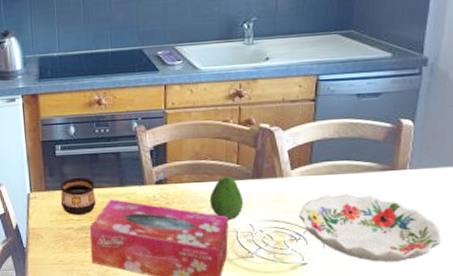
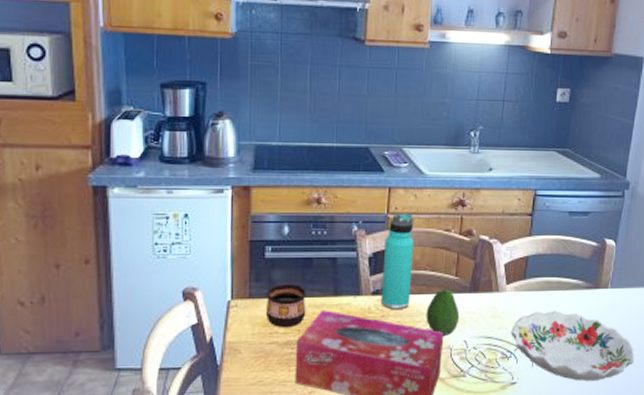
thermos bottle: none [164,107,193,198] -> present [380,213,414,310]

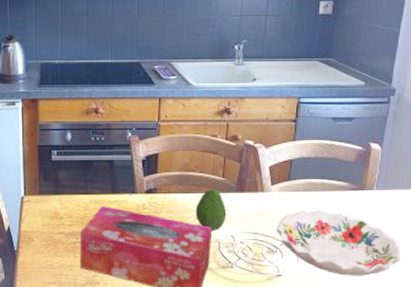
cup: present [267,283,306,328] -> none [54,182,88,221]
thermos bottle: present [380,213,414,310] -> none [154,121,183,207]

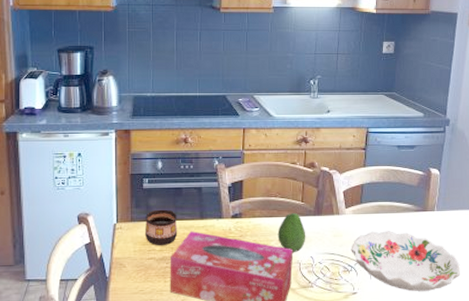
cup: none [54,182,88,221] -> present [145,209,178,246]

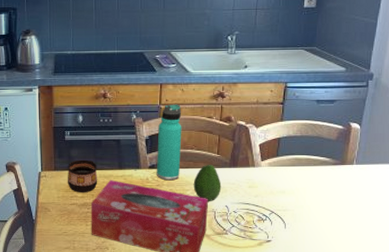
thermos bottle: none [239,149,266,231] -> present [156,104,182,181]
decorative bowl: present [351,231,460,291] -> none [266,183,378,241]

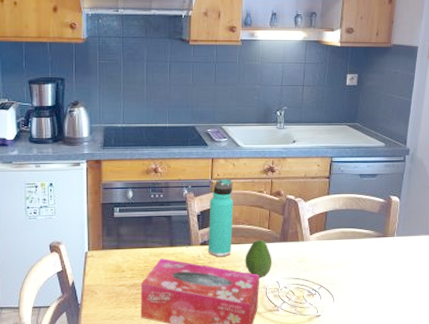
cup: present [68,159,98,193] -> none [116,237,148,273]

